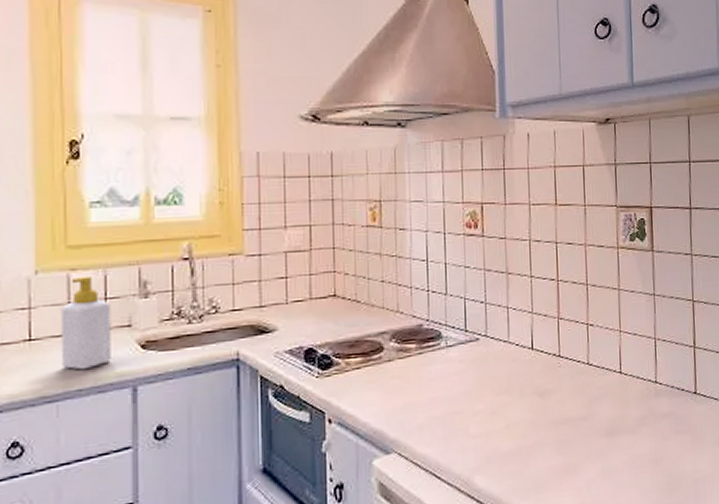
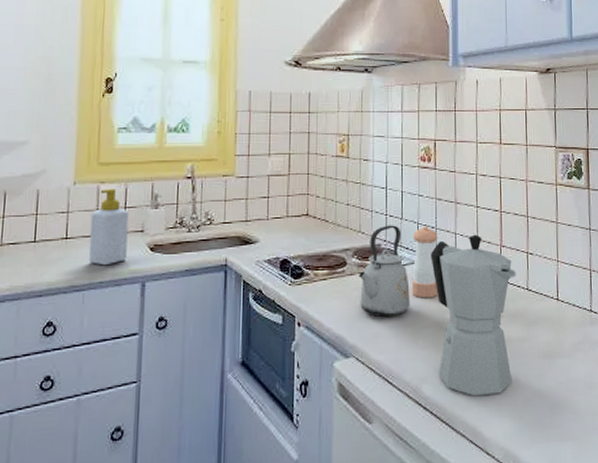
kettle: none [398,302,458,406] -> present [359,225,410,318]
pepper shaker: none [460,301,489,382] -> present [412,226,438,298]
moka pot: none [480,307,576,483] -> present [431,234,516,396]

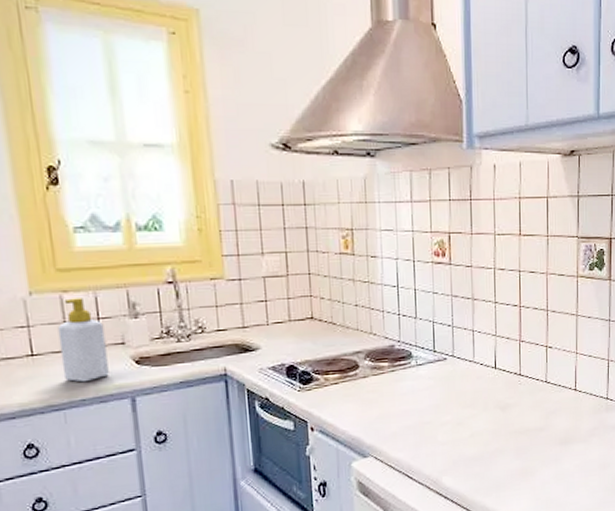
kettle: present [359,225,410,318] -> none [373,325,428,417]
pepper shaker: present [412,226,438,298] -> none [429,324,456,397]
moka pot: present [431,234,516,396] -> none [447,330,535,483]

